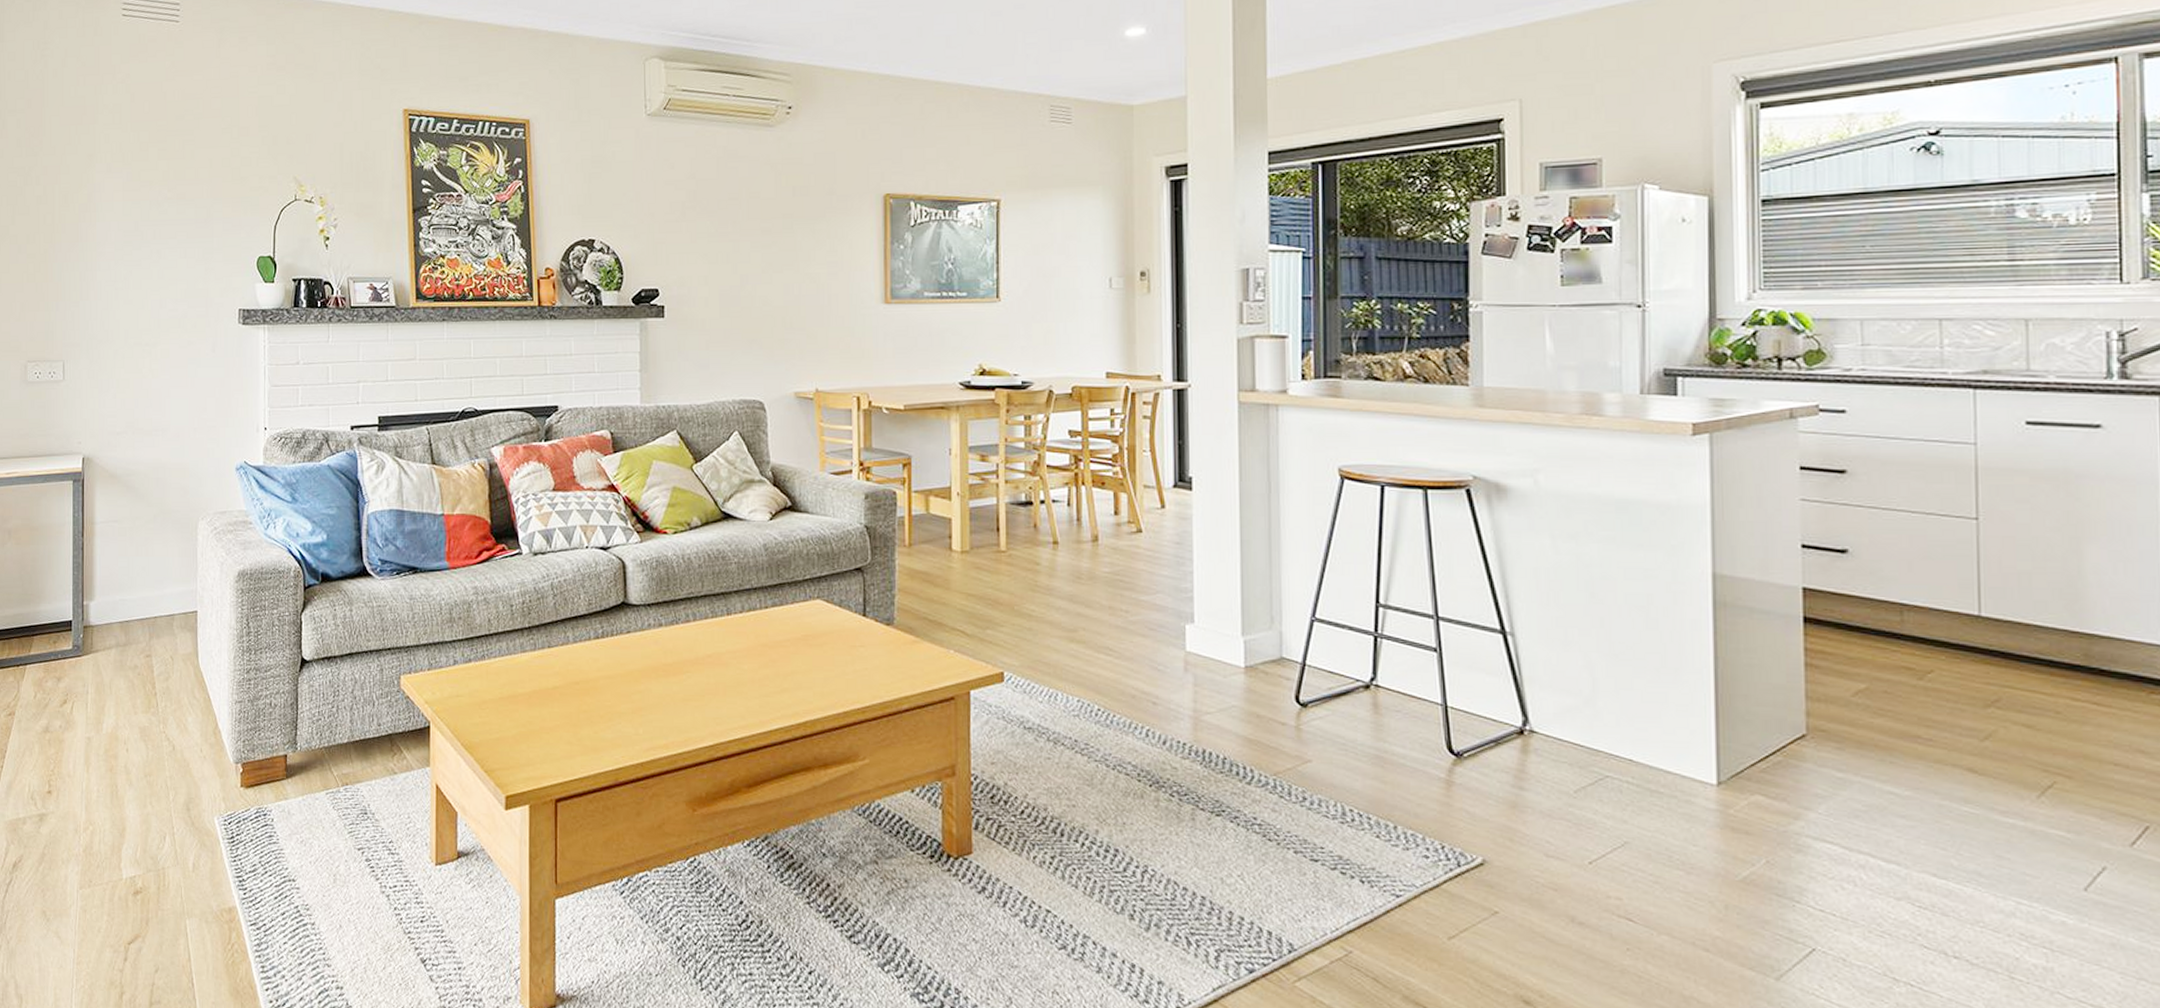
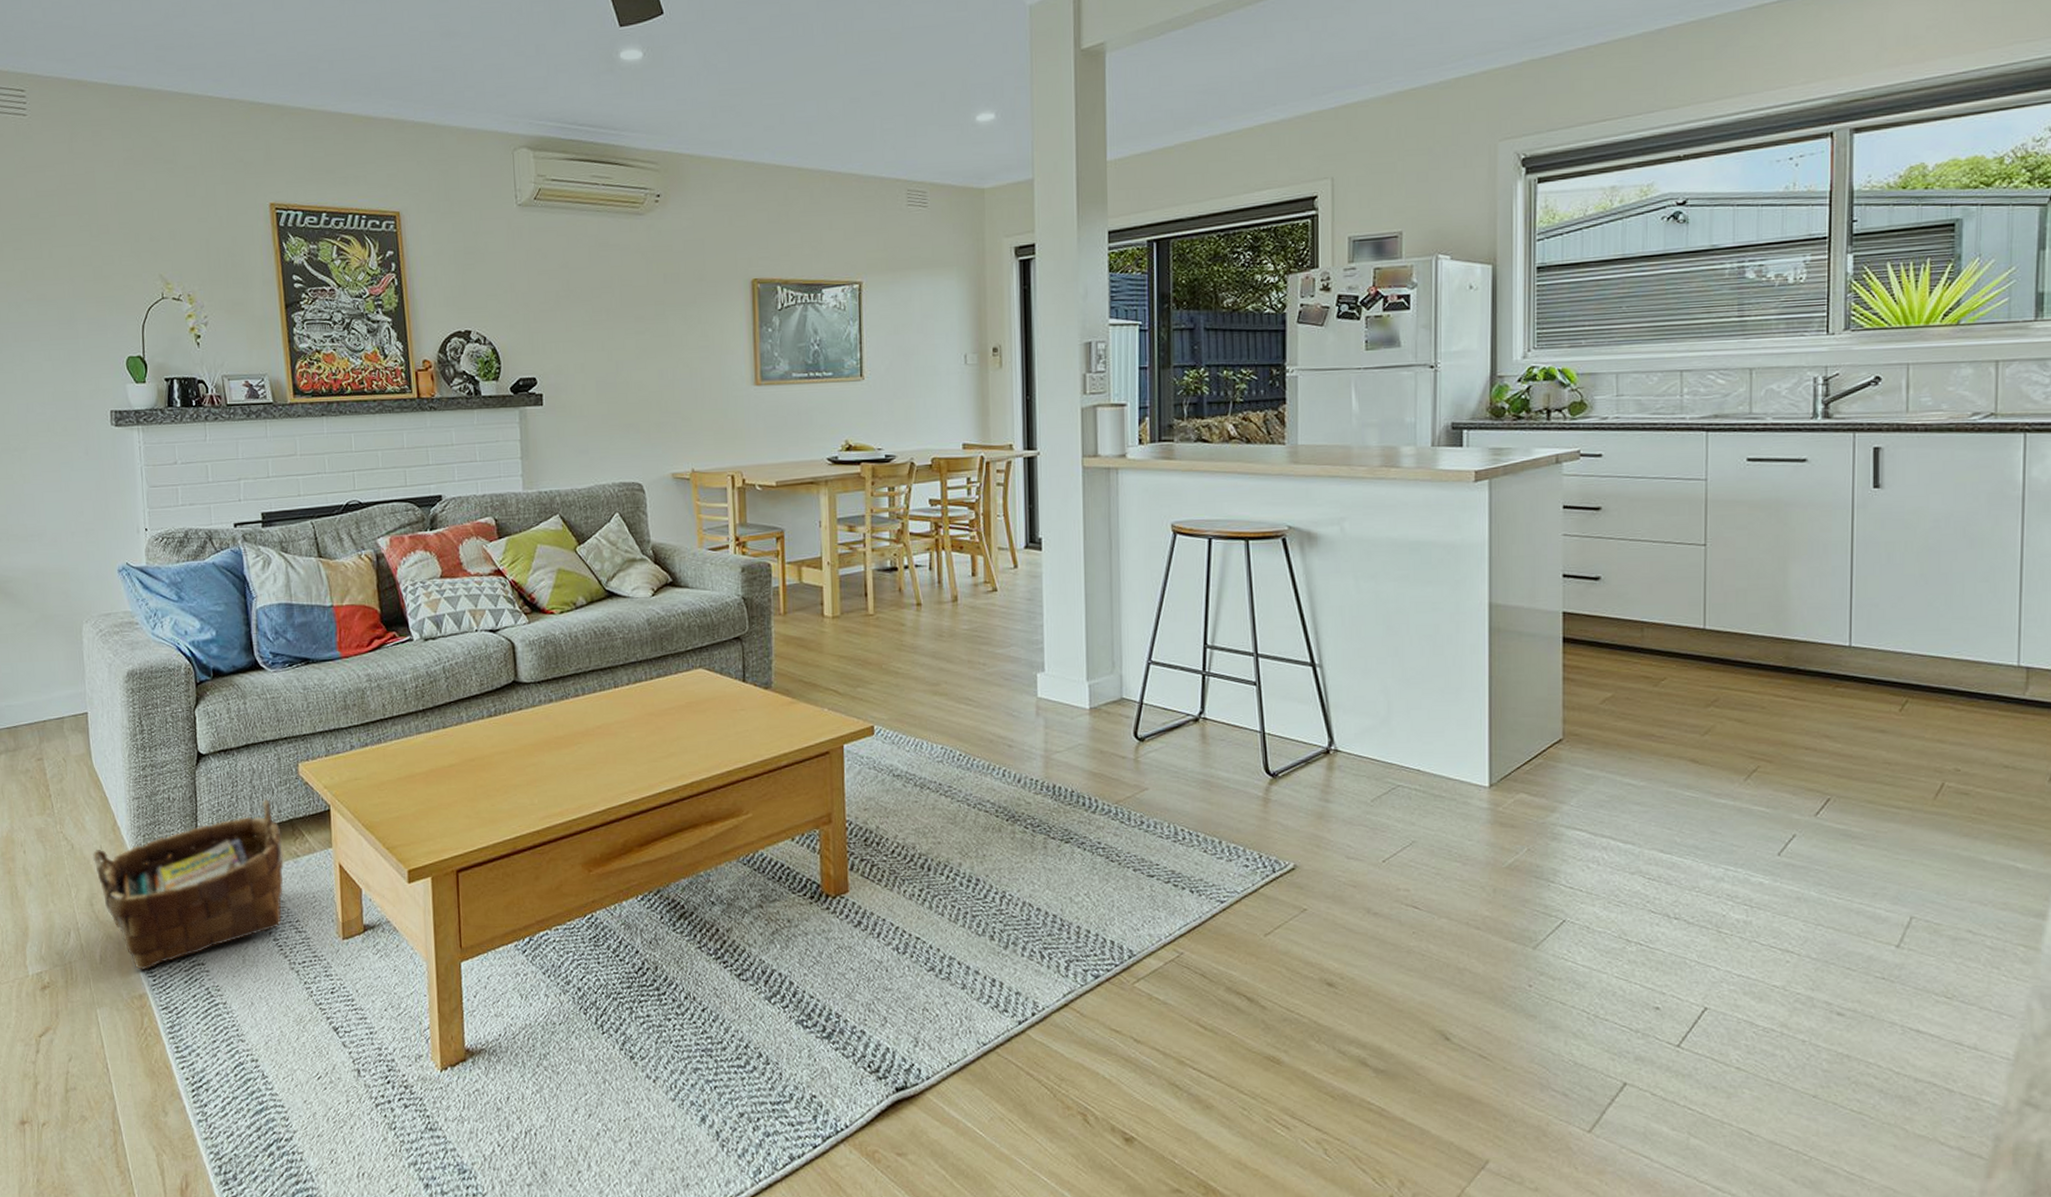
woven basket: none [192,710,380,882] -> present [92,798,284,970]

